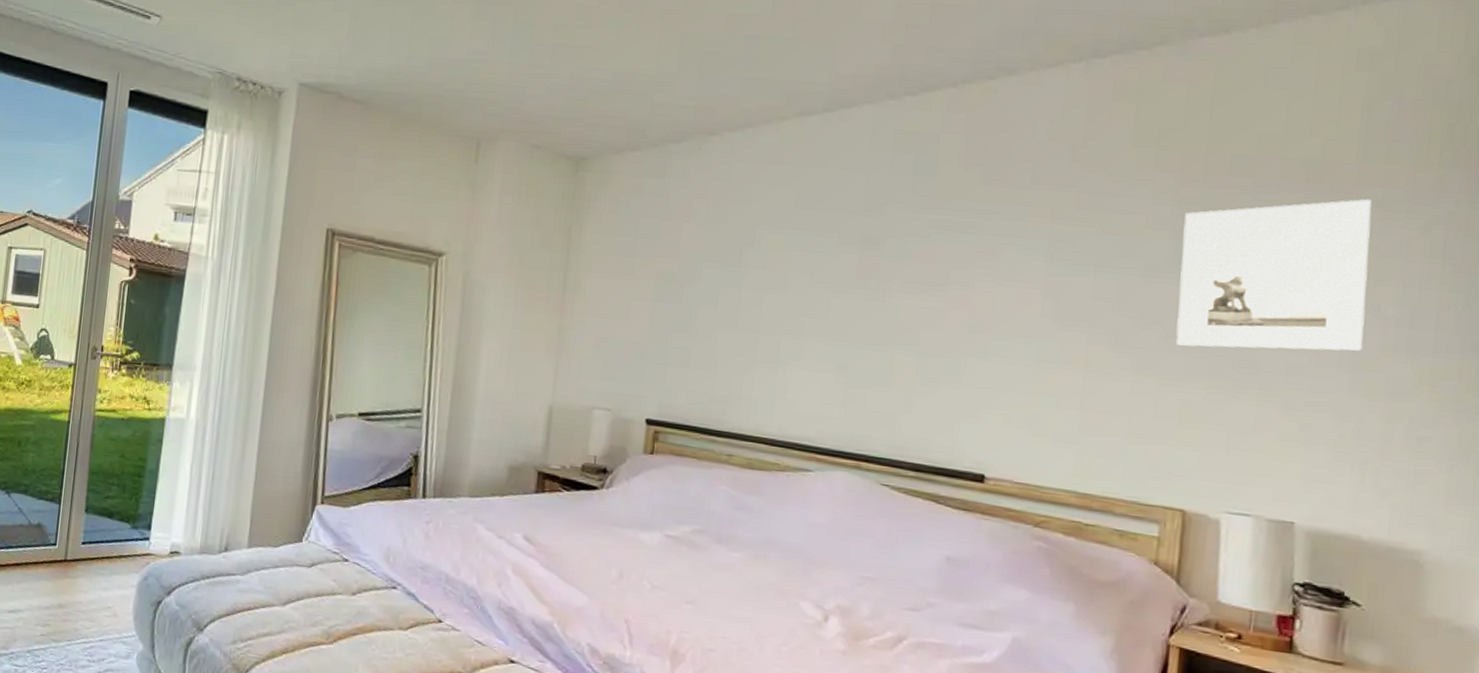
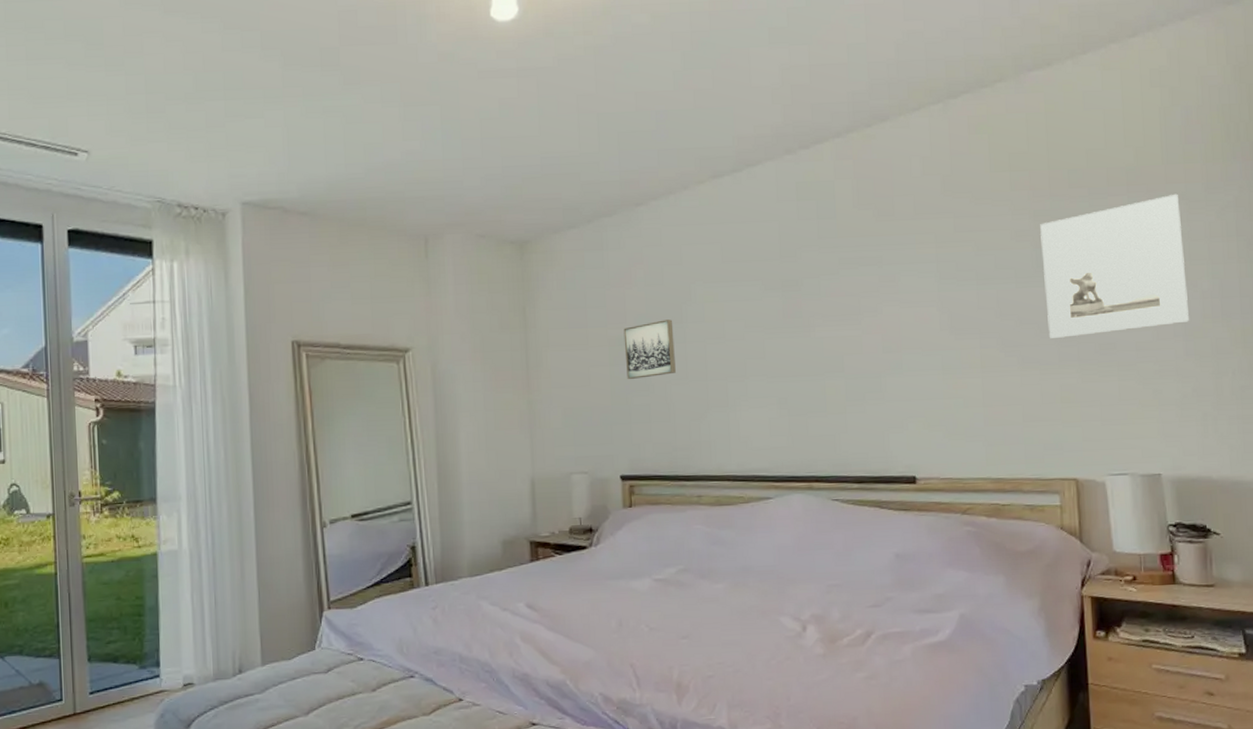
wall art: none [670,260,730,320] -> present [623,319,676,379]

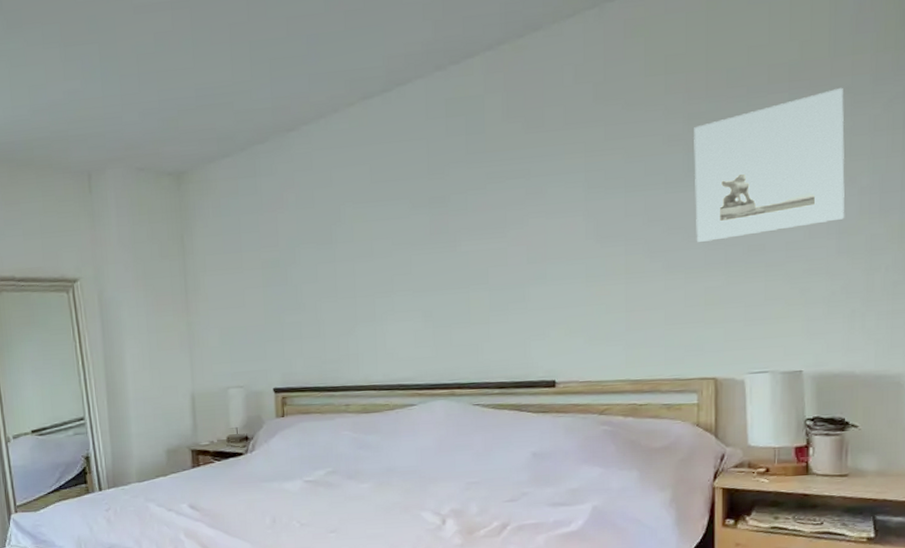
wall art: present [623,319,676,379] -> none [276,240,325,299]

